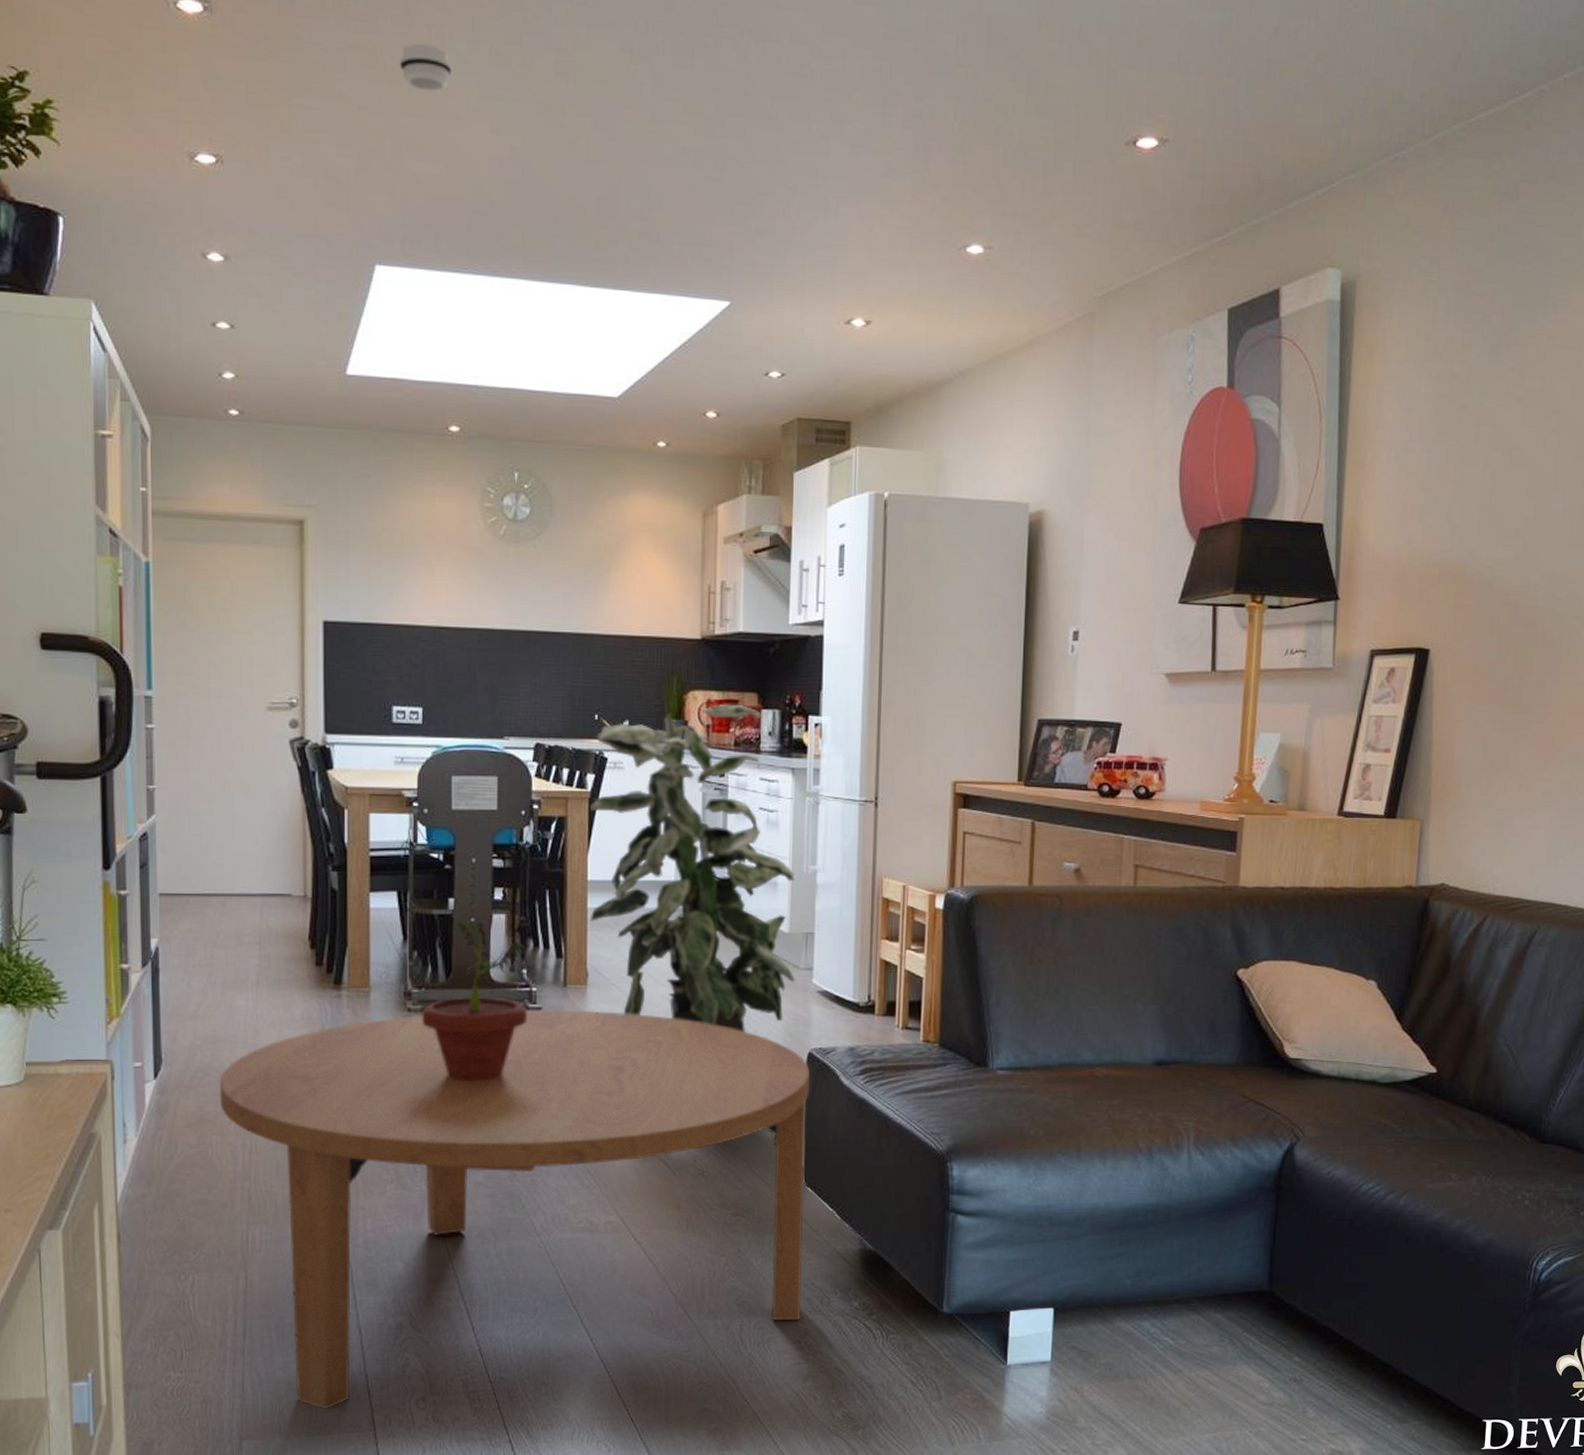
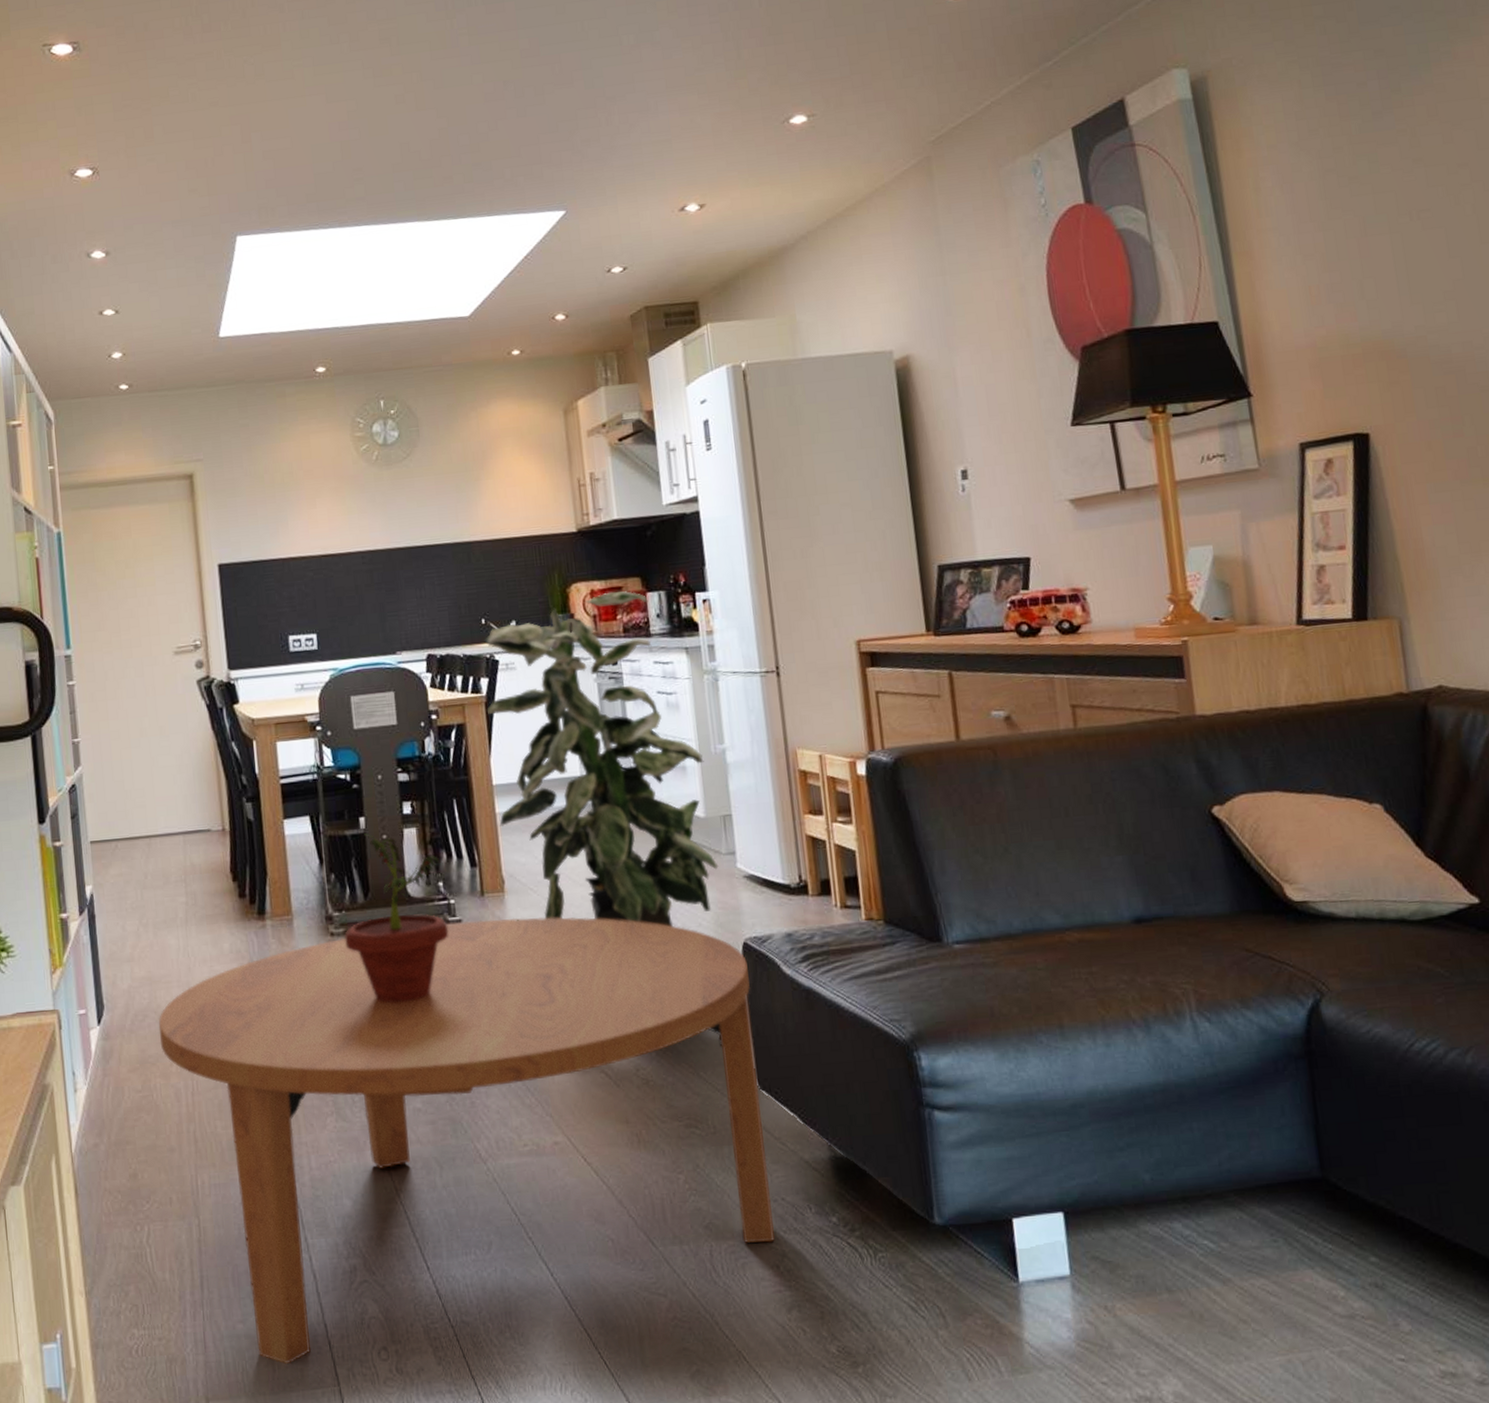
smoke detector: present [399,43,452,92] -> none [241,38,289,79]

